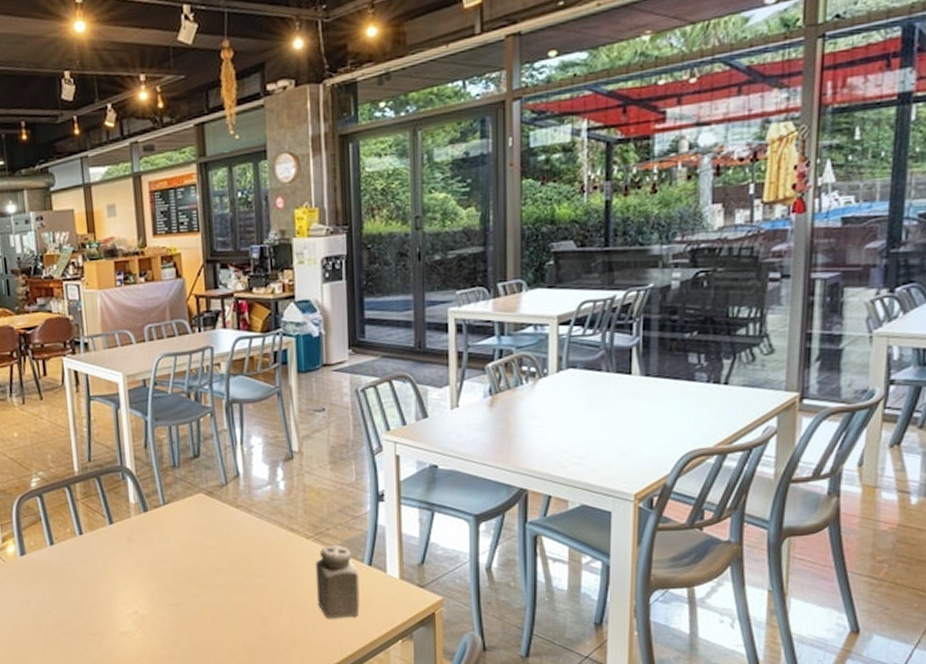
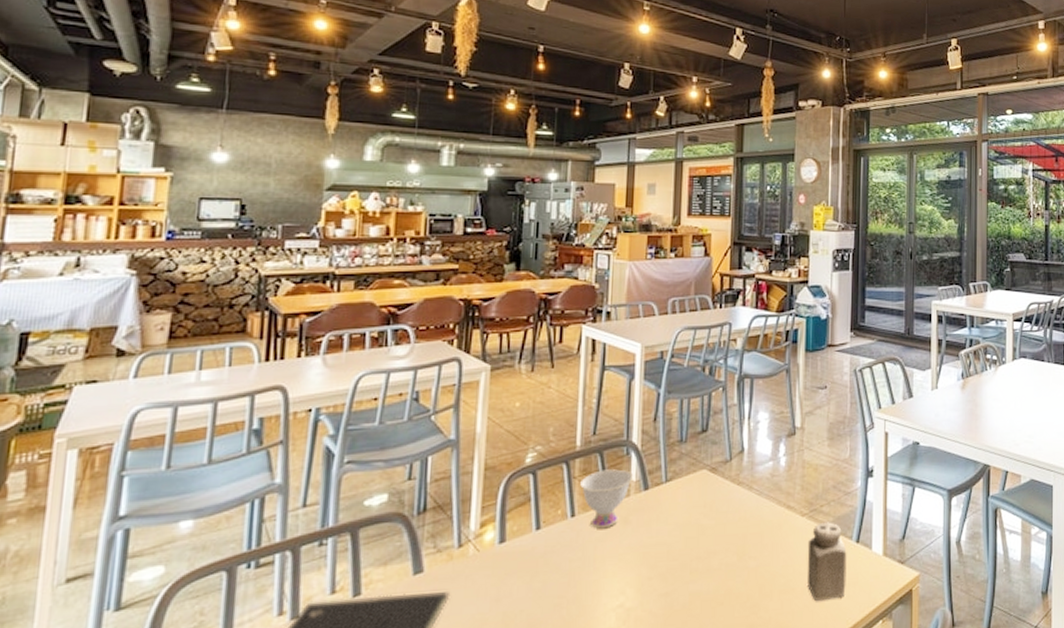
teacup: none [83,493,132,546] -> present [580,469,634,529]

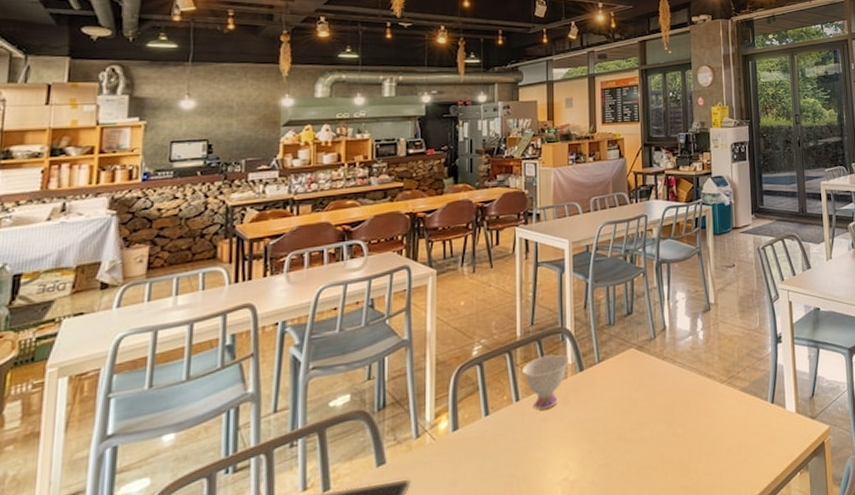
salt shaker: present [807,522,847,601] -> none [728,386,766,460]

